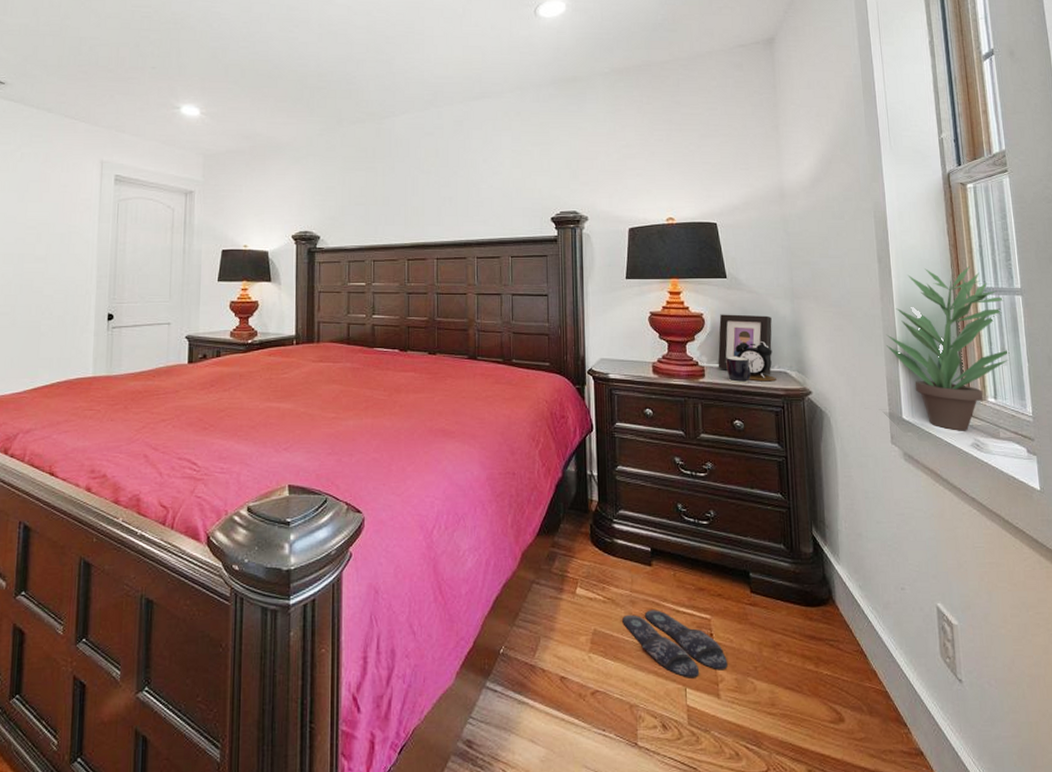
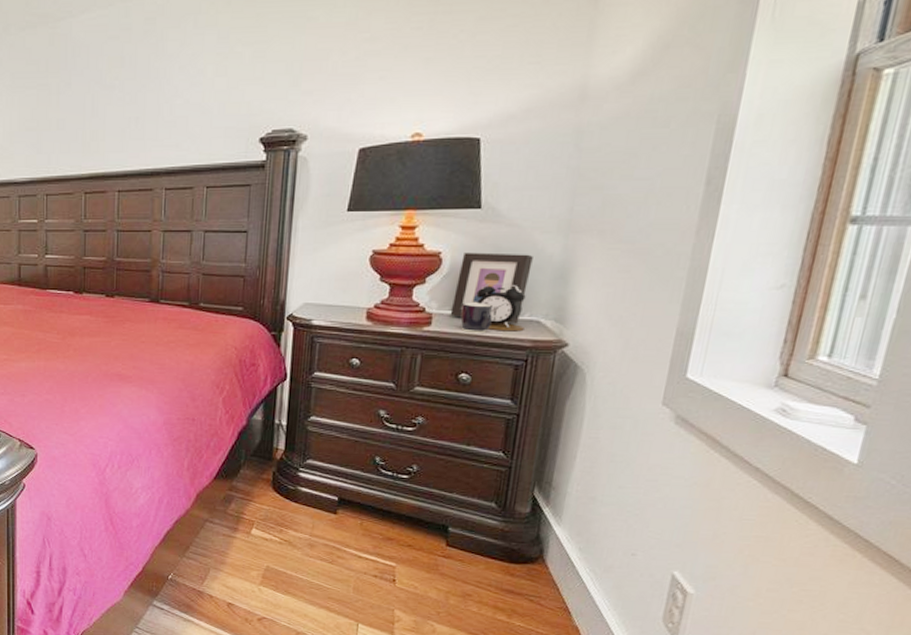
slippers: present [622,610,728,678] -> none [298,553,408,616]
potted plant: present [886,265,1010,431] -> none [686,186,889,394]

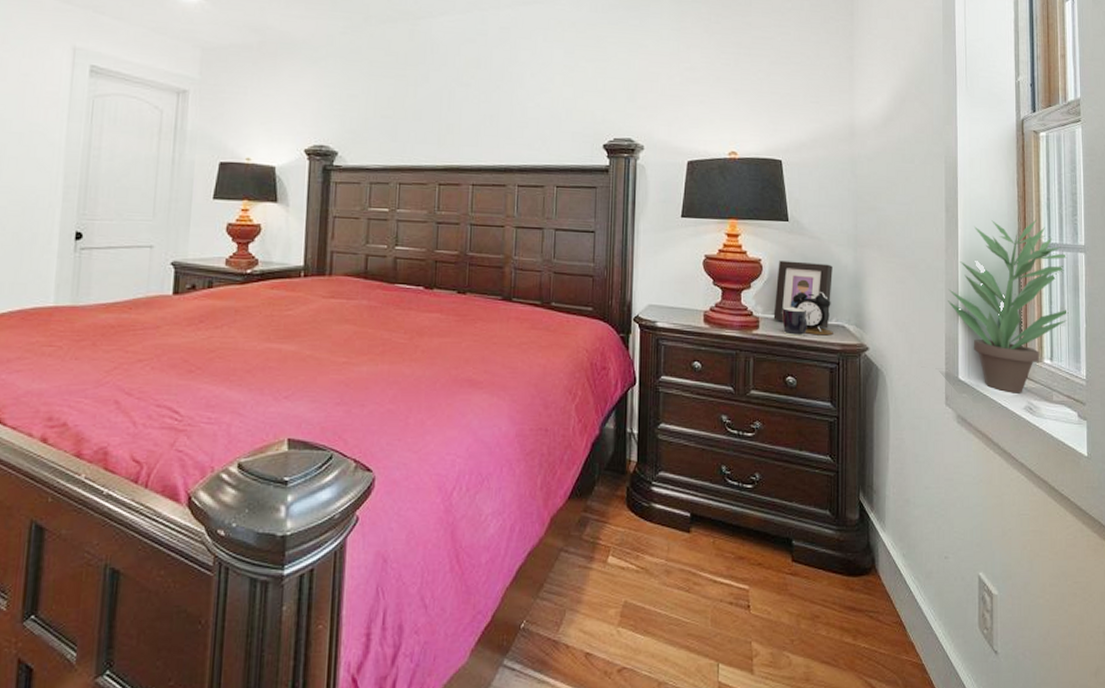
potted plant: none [686,186,889,394] -> present [947,219,1069,394]

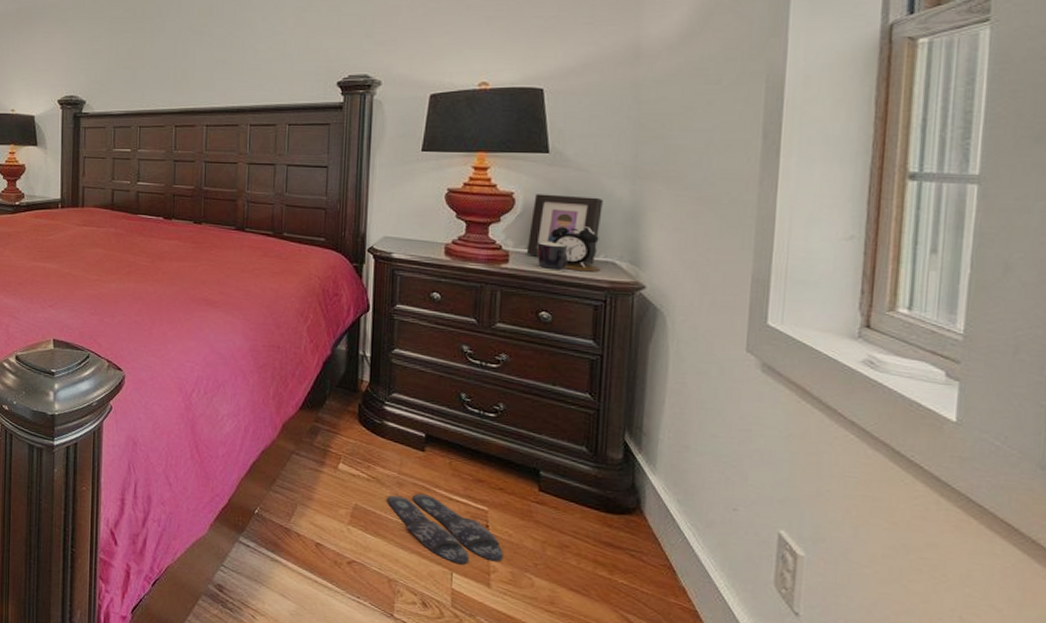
slippers: none [656,580,764,653] -> present [387,493,503,565]
potted plant: present [947,219,1069,394] -> none [757,144,949,345]

